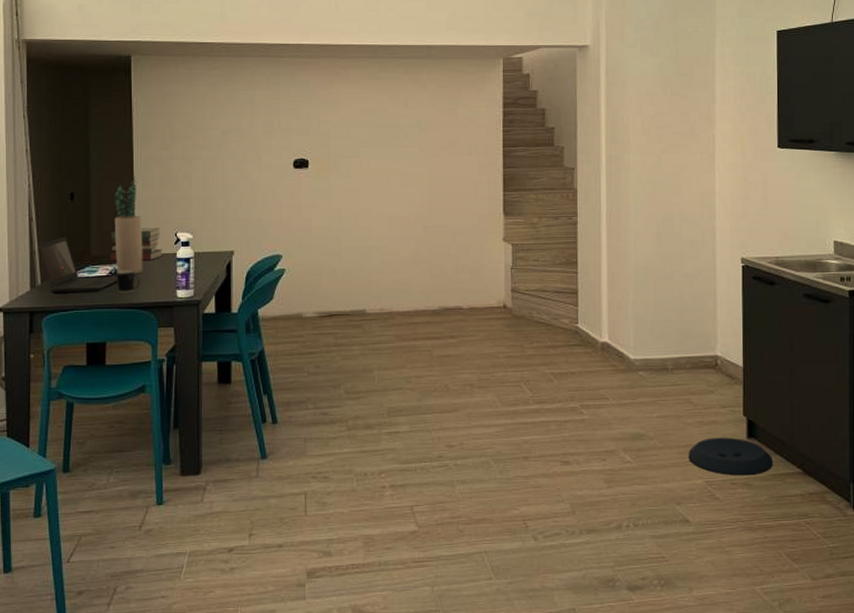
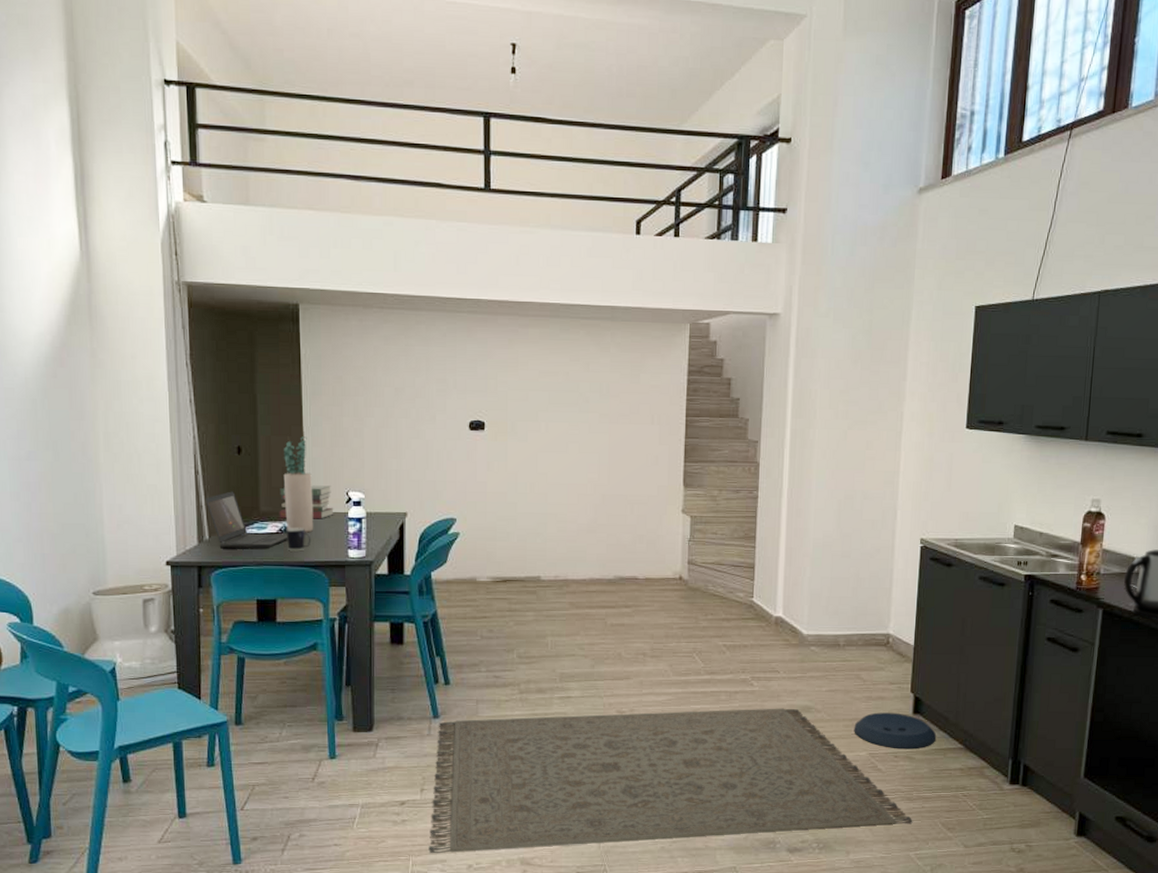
rug: none [257,436,756,604] -> present [428,708,913,854]

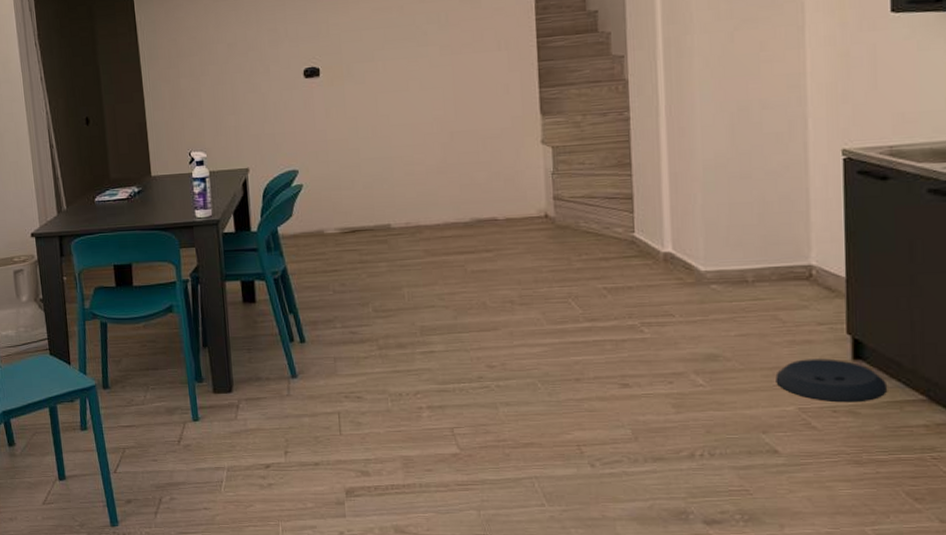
laptop computer: present [206,491,288,550] -> none [61,161,138,218]
books: present [279,485,334,519] -> none [127,148,179,184]
vase: present [283,431,314,533] -> none [128,97,161,197]
mug: present [286,528,312,552] -> none [135,191,160,216]
rug: present [428,708,913,854] -> none [297,357,865,520]

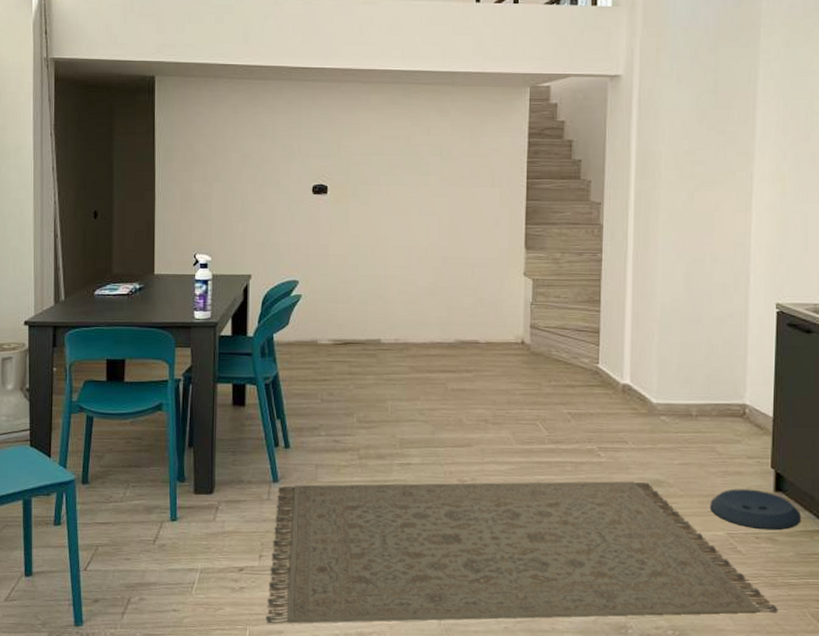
rug: none [297,357,865,520] -> present [266,481,778,624]

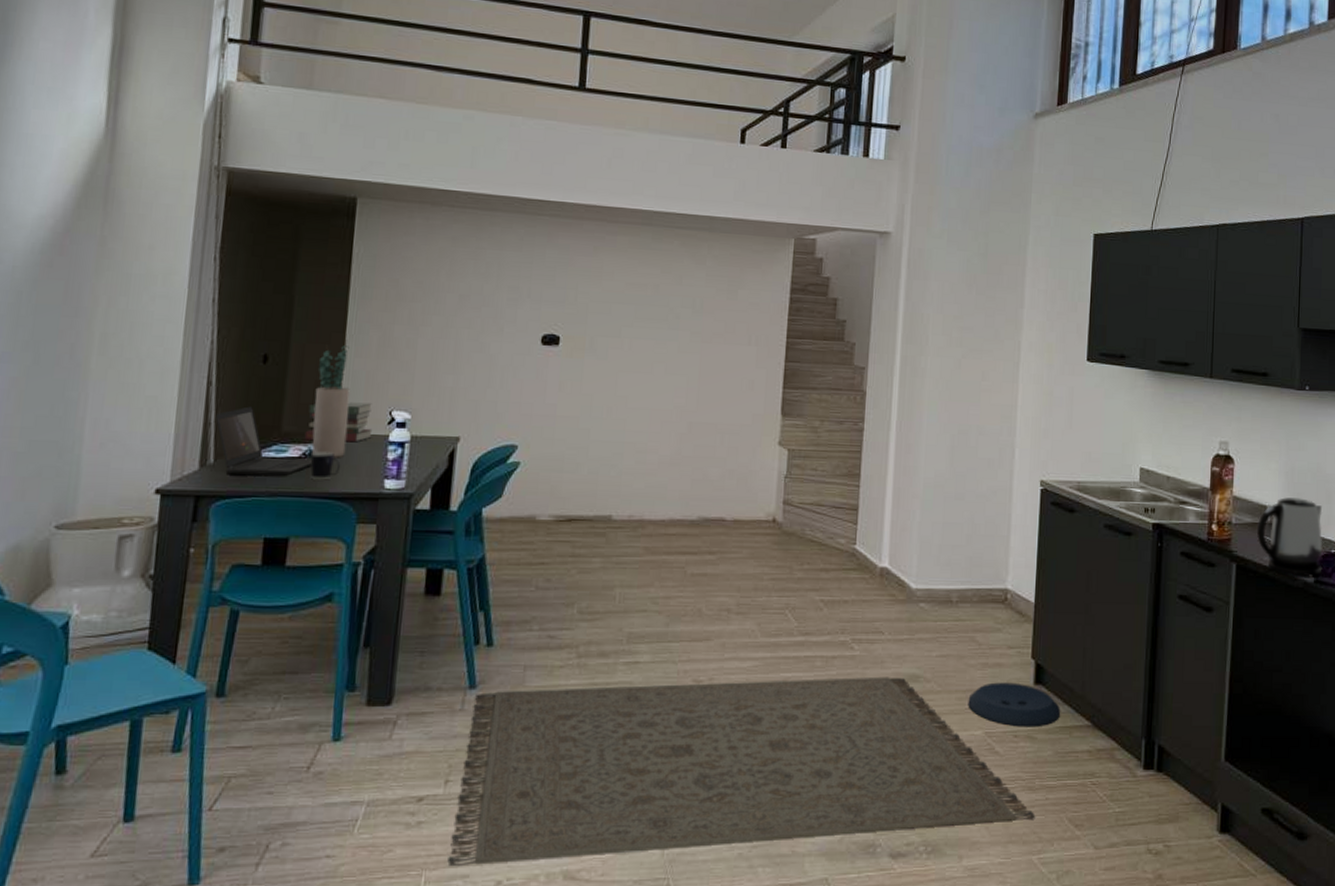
laptop computer: none [63,254,138,311] -> present [216,406,313,477]
books: none [130,248,182,281] -> present [304,402,373,443]
vase: none [135,196,163,294] -> present [311,340,350,458]
mug: none [136,289,160,313] -> present [310,451,341,480]

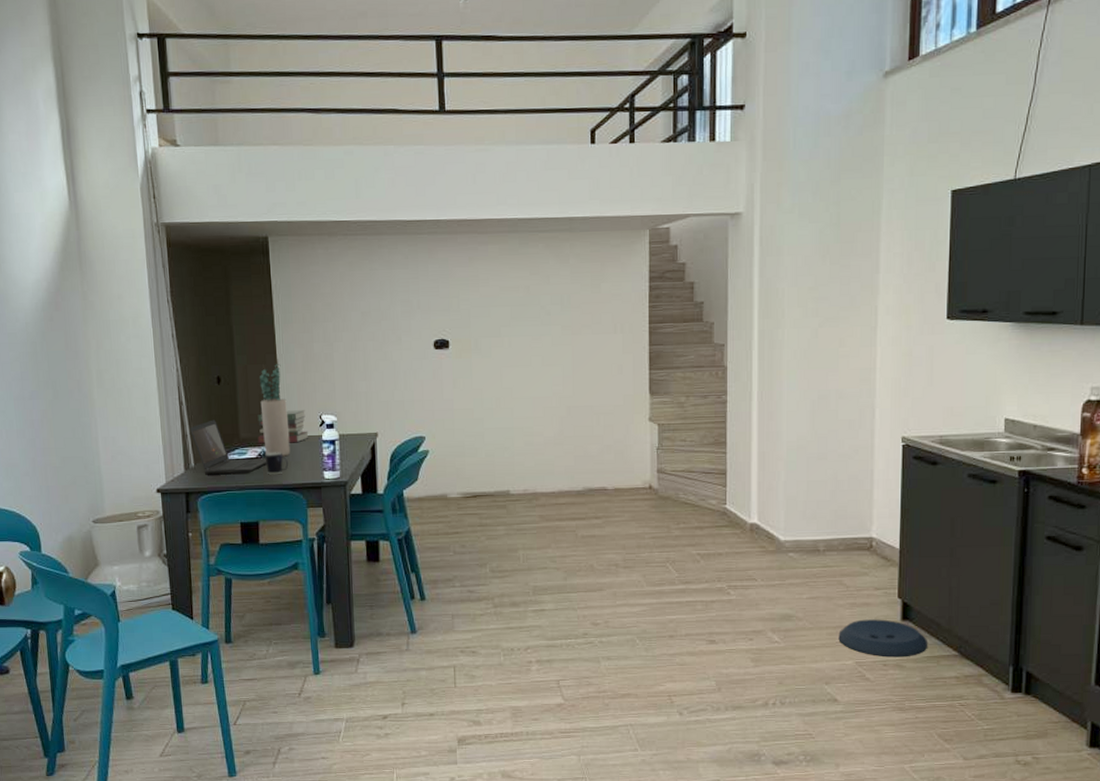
rug: present [447,676,1036,867] -> none [411,617,906,767]

